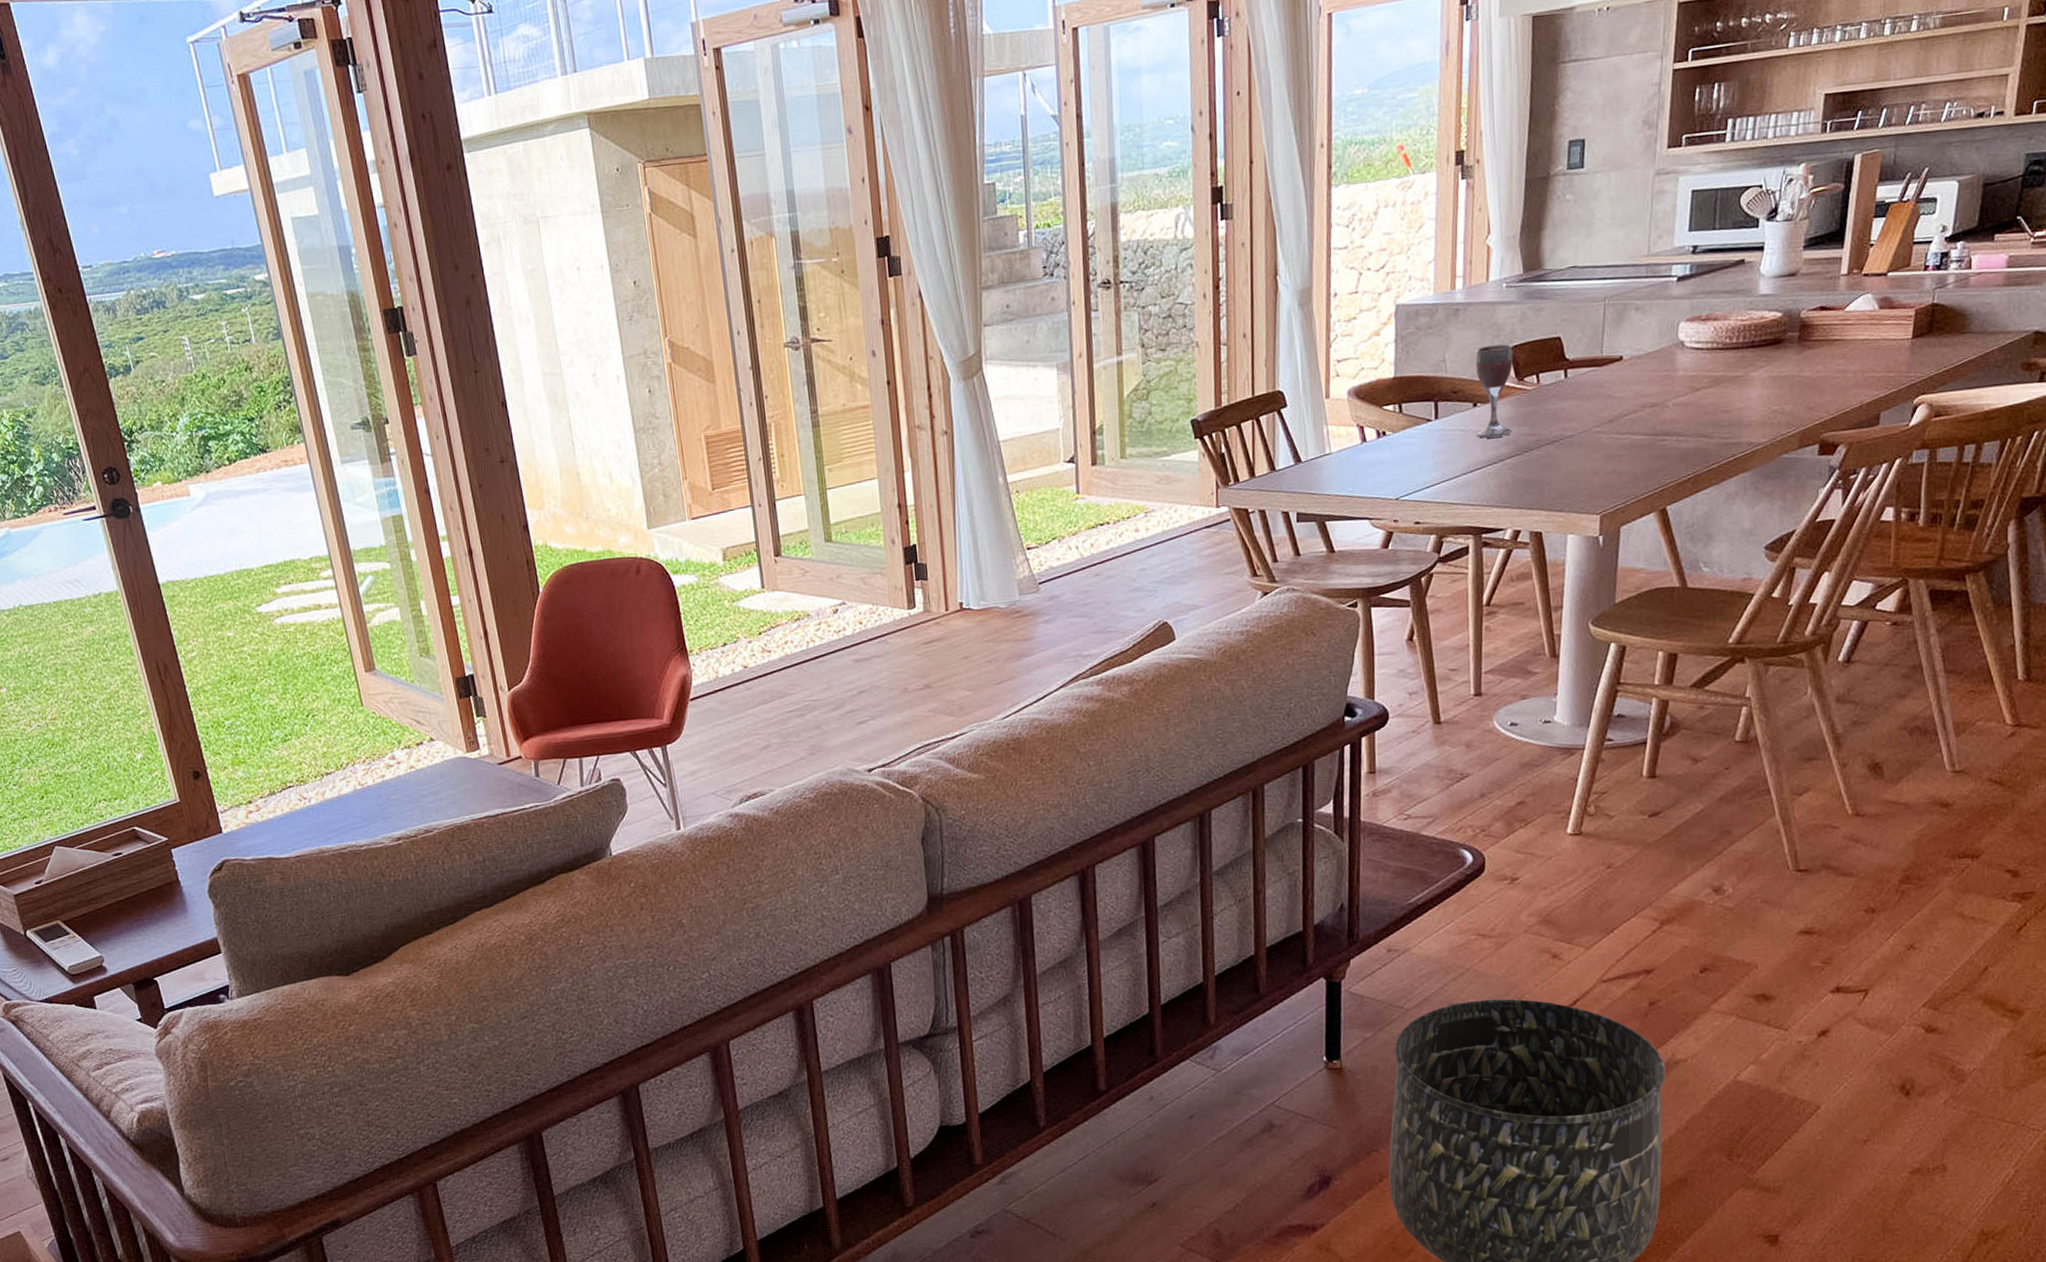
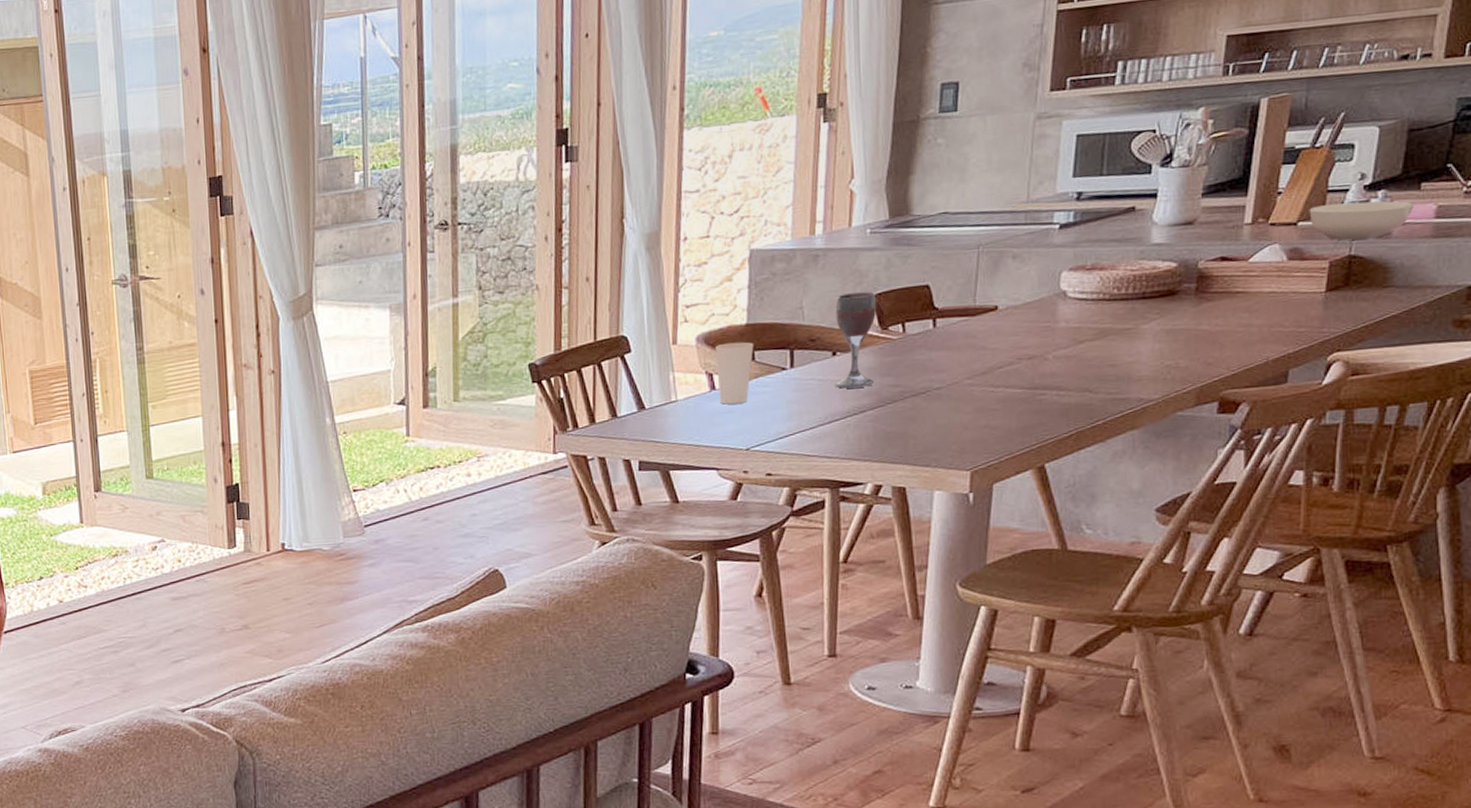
cup: none [1366,394,1401,456] -> present [716,341,754,405]
bowl: none [1897,251,1989,290] -> present [1309,201,1415,241]

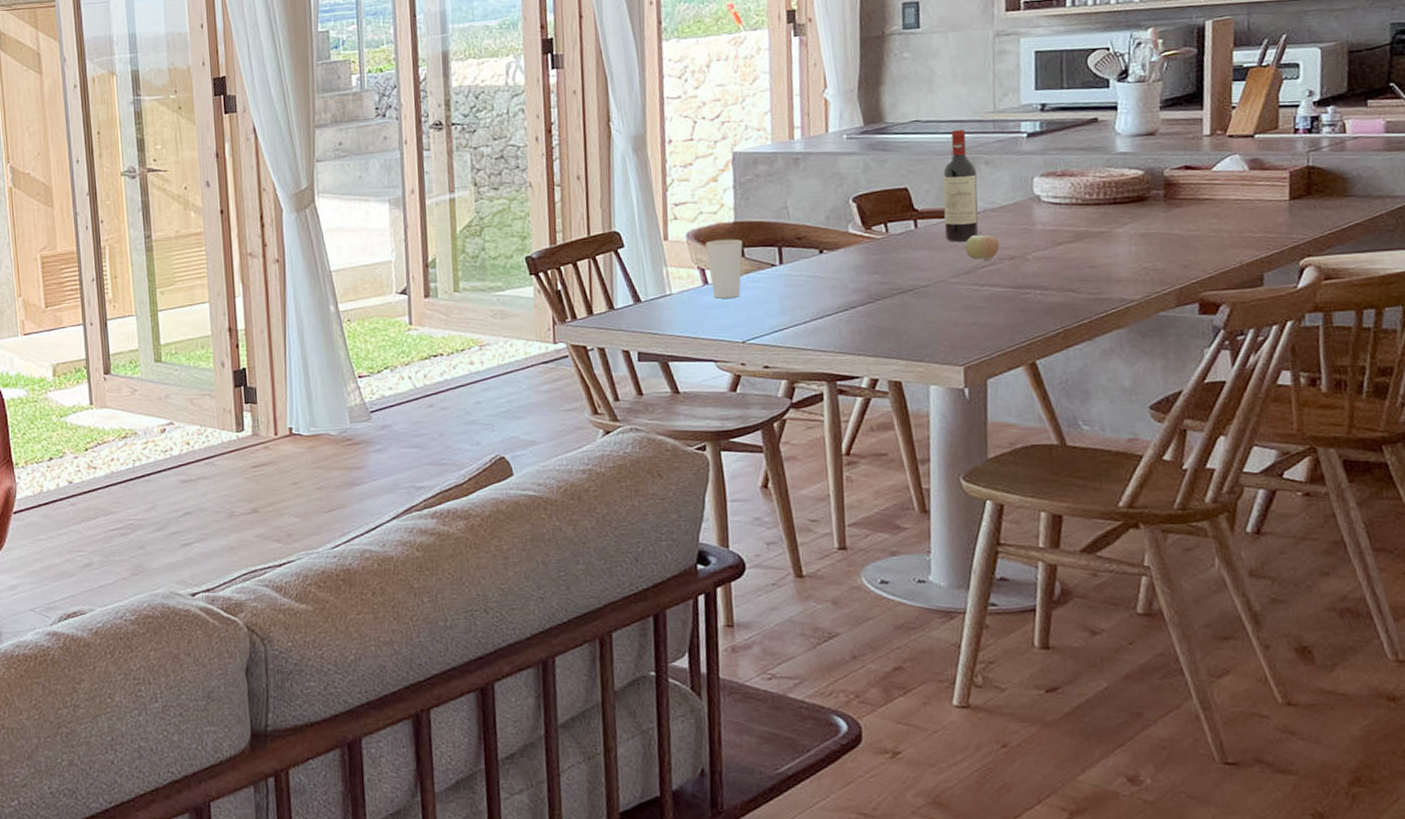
cup: present [835,291,877,389] -> none [818,193,862,285]
wine bottle: none [964,221,1003,342] -> present [942,130,979,242]
fruit: none [984,328,1019,361] -> present [965,230,1000,260]
bowl: present [1309,201,1415,241] -> none [1263,116,1364,153]

